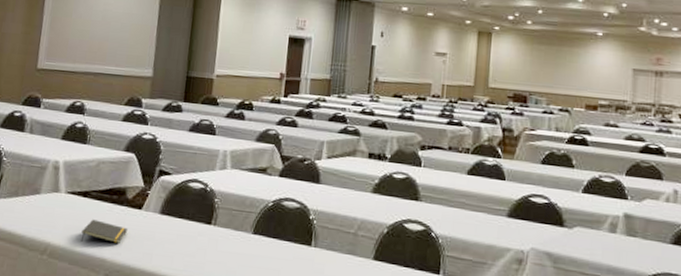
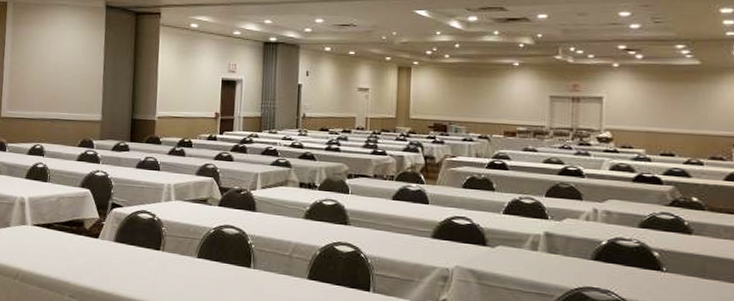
notepad: present [80,219,129,243] -> none [47,248,88,268]

